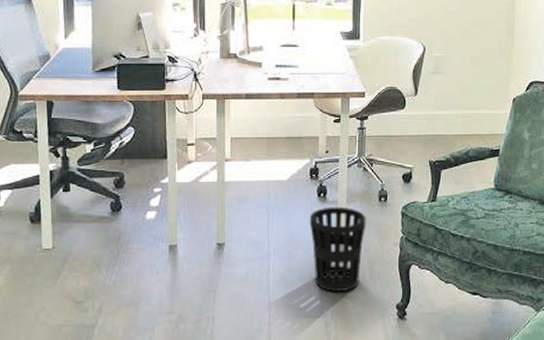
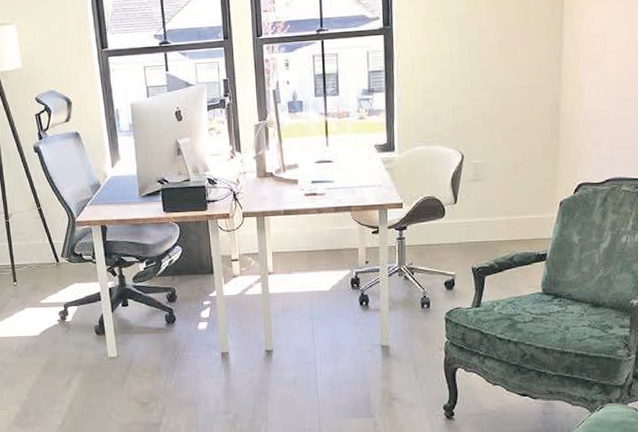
wastebasket: present [309,206,366,291] -> none [353,314,410,393]

